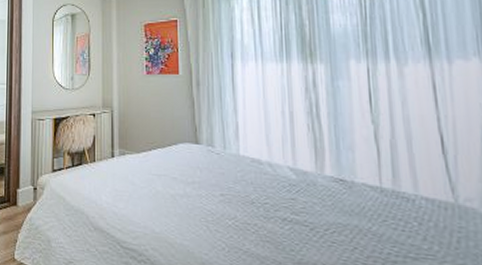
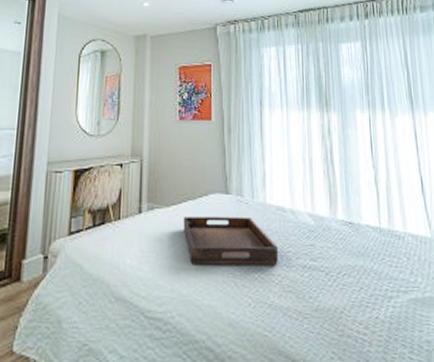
serving tray: none [153,163,254,214] -> present [183,217,278,265]

